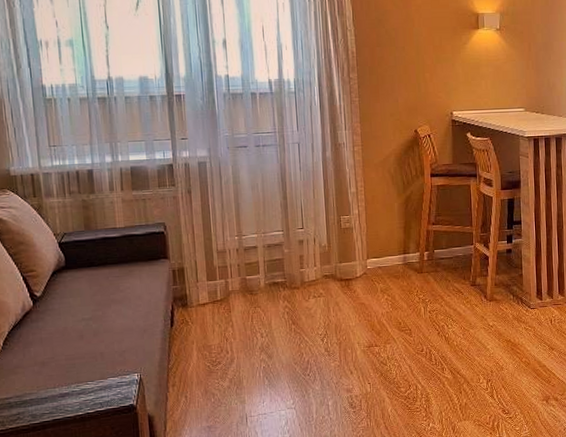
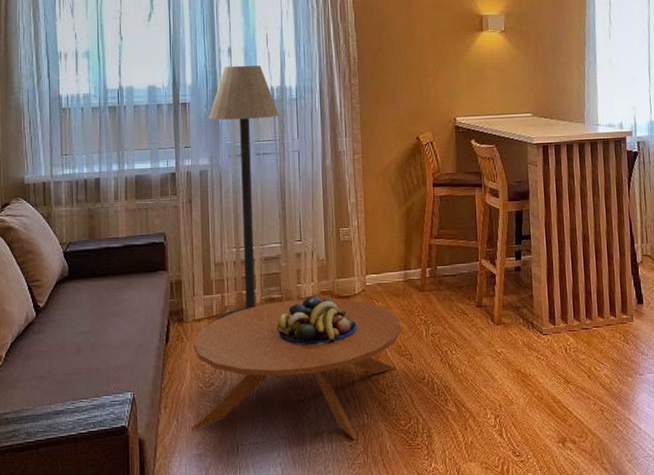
coffee table: none [199,281,401,407] -> present [190,298,401,440]
floor lamp: none [205,57,278,304] -> present [209,65,279,320]
fruit bowl: none [281,279,359,326] -> present [277,296,357,346]

